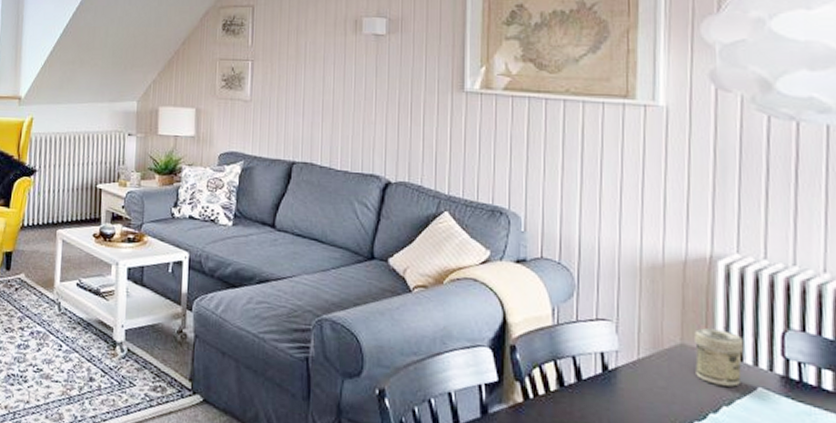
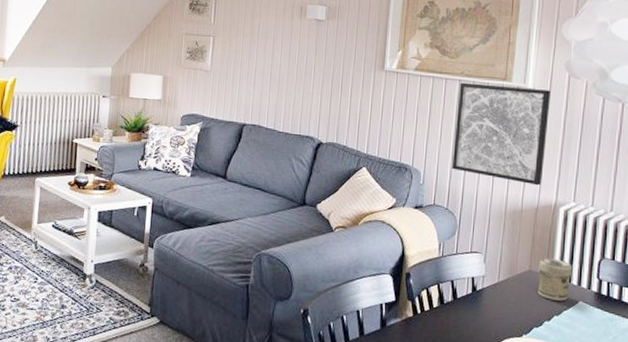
wall art: none [562,102,692,233] -> present [452,82,550,186]

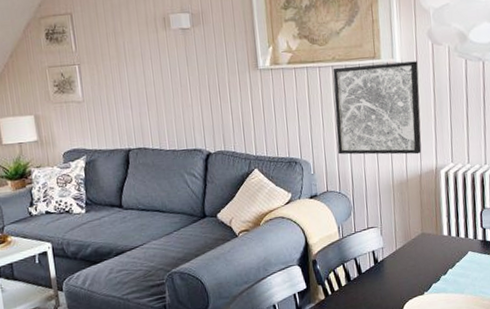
jar: present [538,258,573,301] -> none [429,218,460,256]

